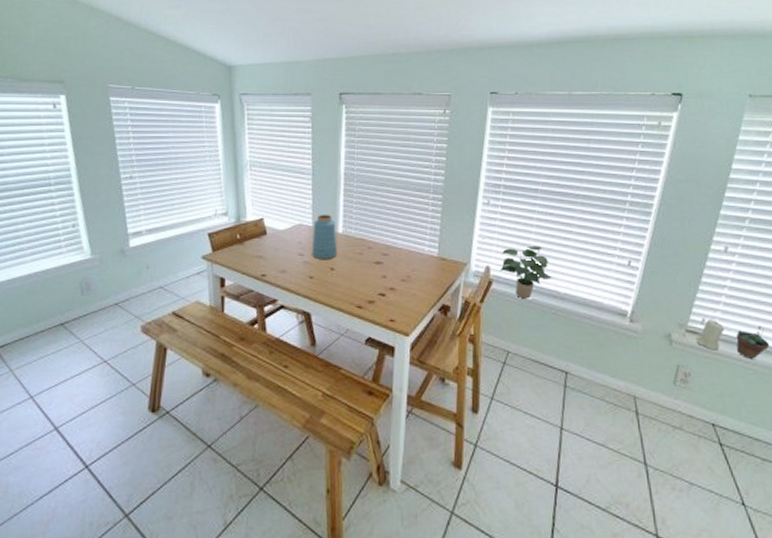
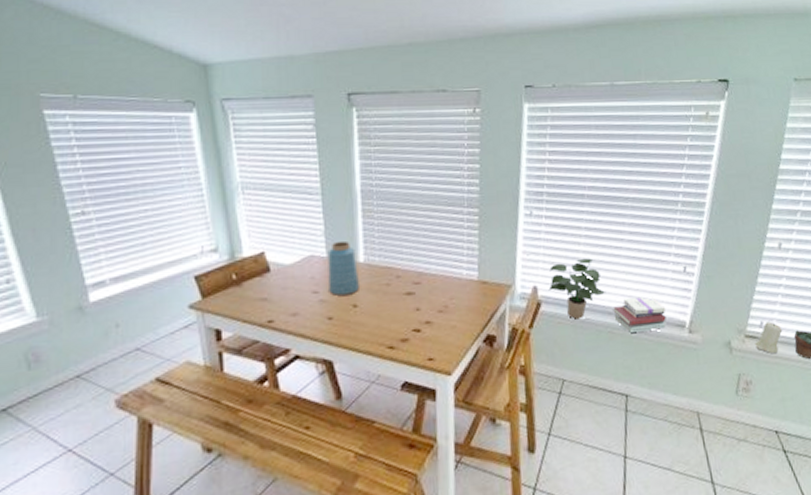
books: none [558,285,609,317] -> present [613,297,666,334]

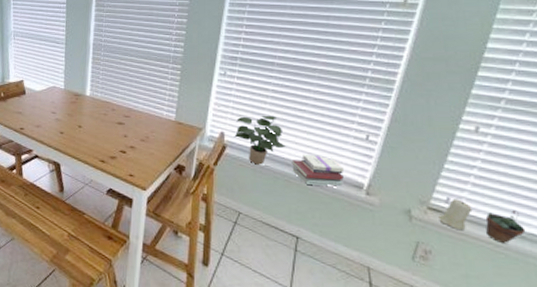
vase: present [327,240,361,296] -> none [63,78,85,118]

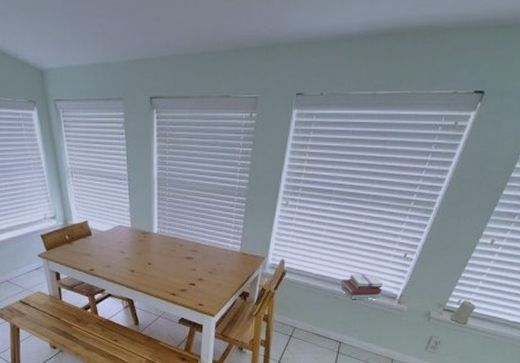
potted plant: present [234,115,287,165] -> none [293,241,338,286]
succulent plant: present [485,210,526,243] -> none [481,305,511,331]

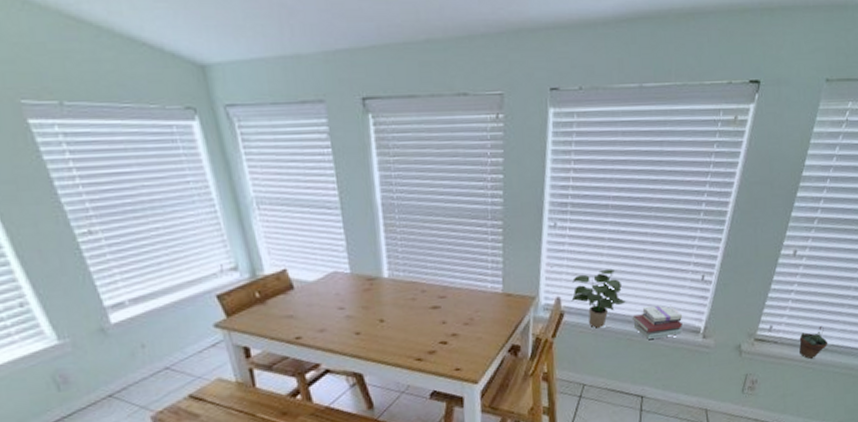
potted plant: none [293,241,338,286] -> present [571,268,627,328]
candle: present [450,300,476,325] -> none [763,325,790,355]
succulent plant: none [481,305,511,331] -> present [798,326,828,359]

